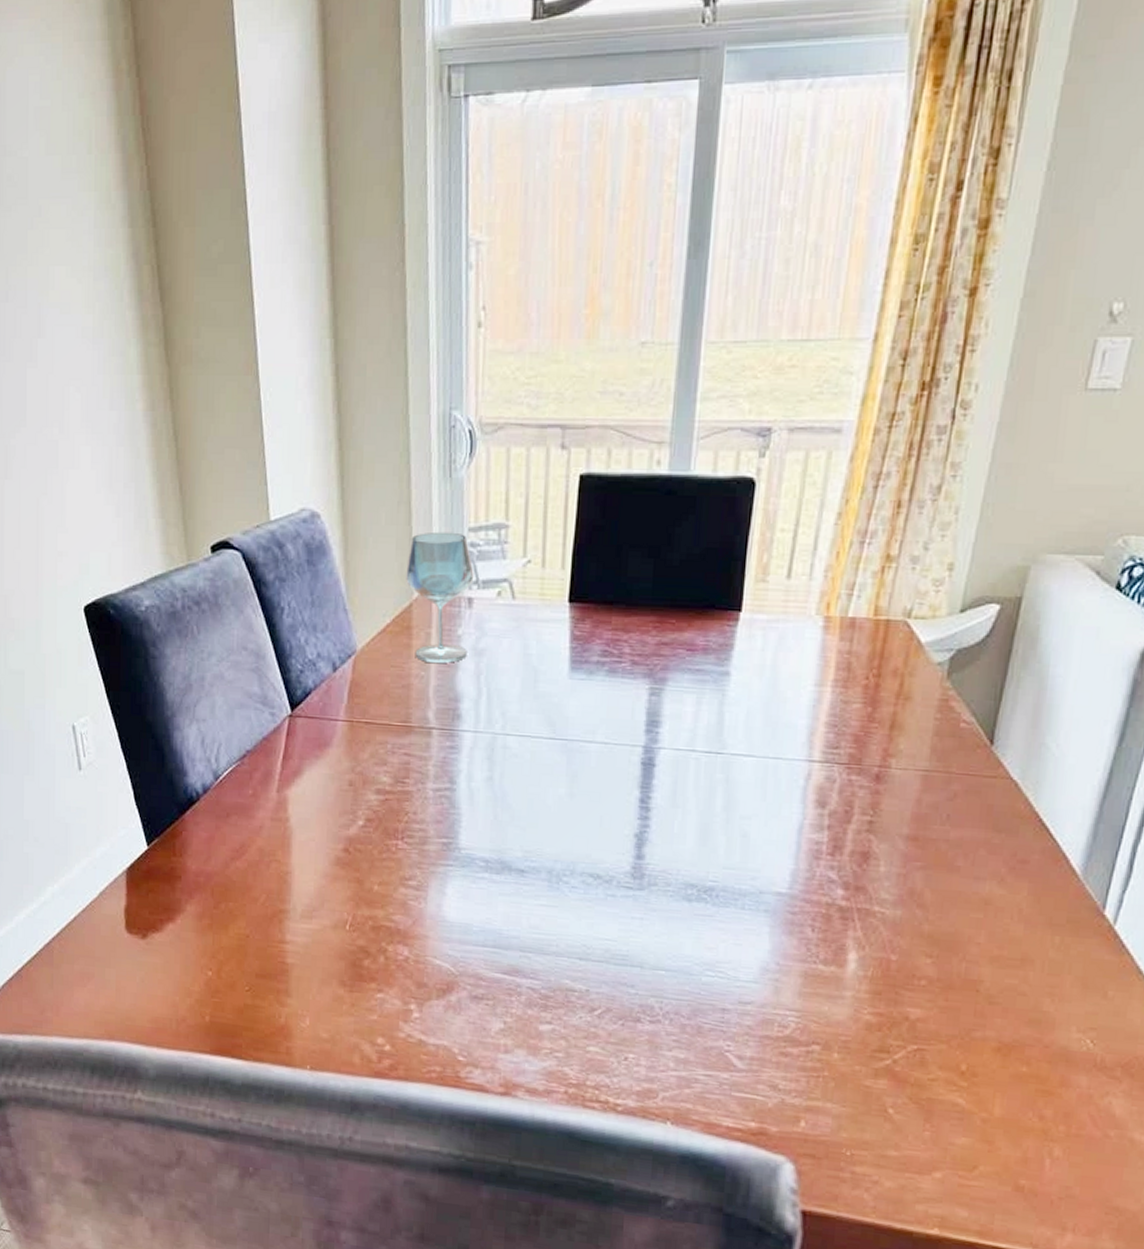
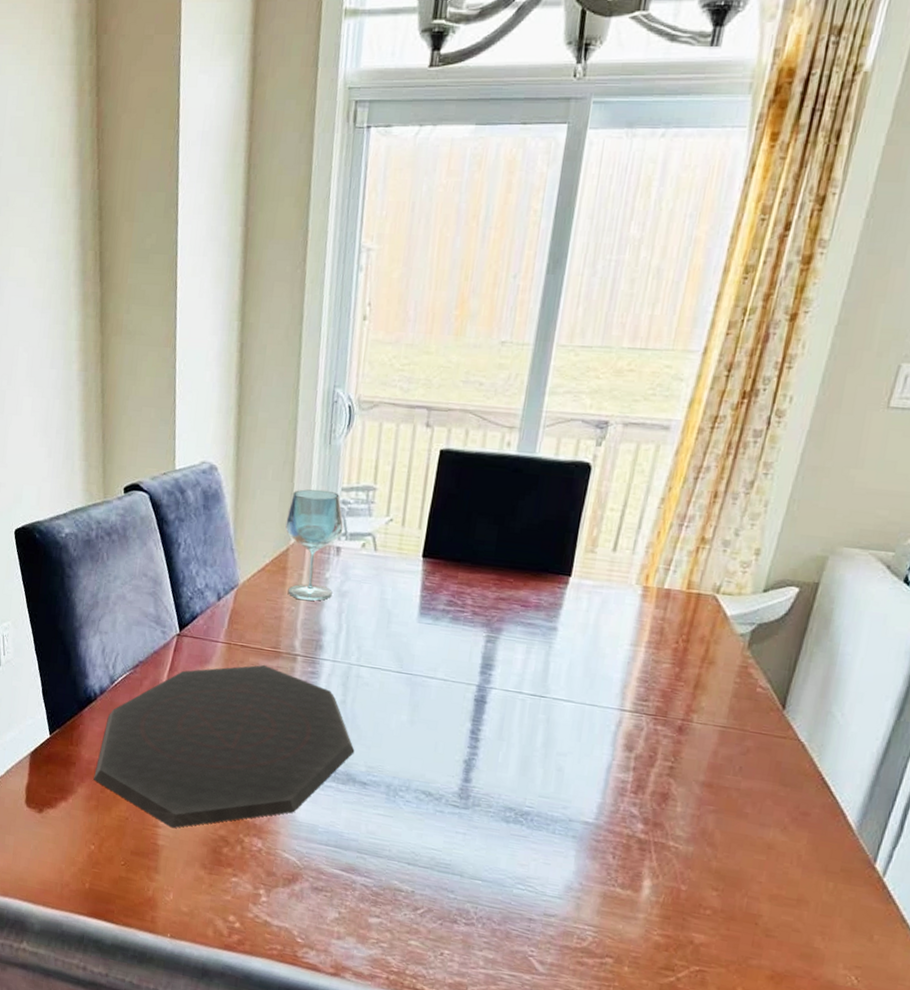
placemat: none [204,743,508,943] -> present [93,665,355,828]

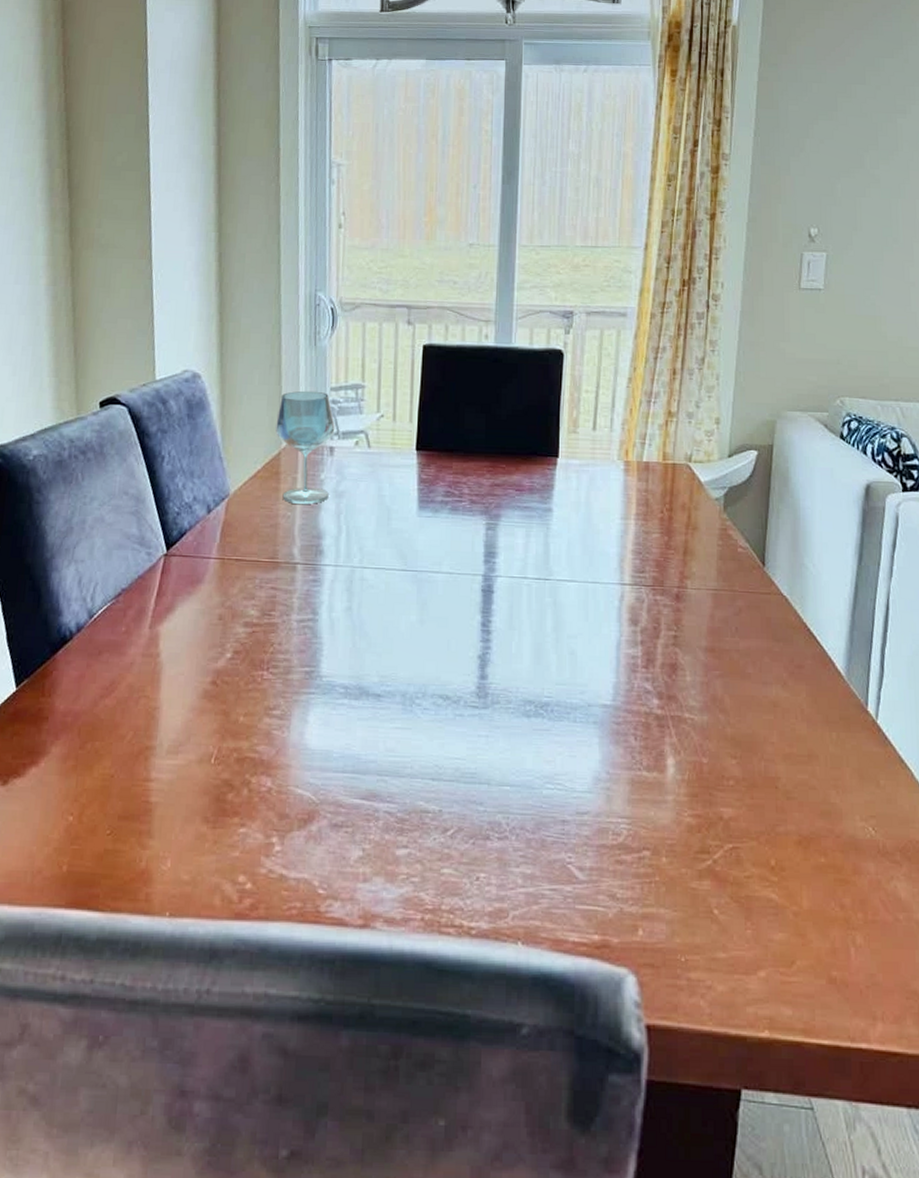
placemat: present [93,665,355,828] -> none [70,578,365,780]

